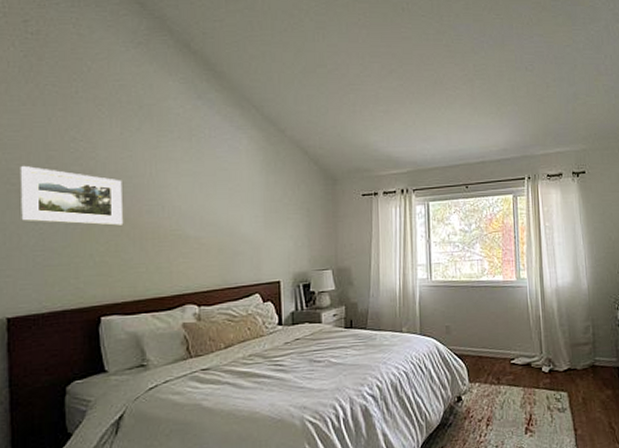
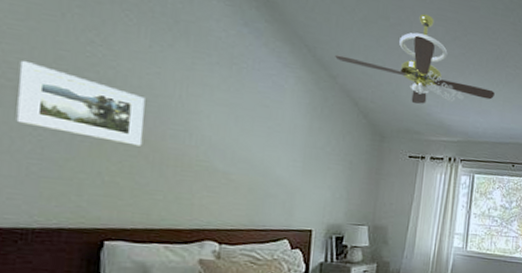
ceiling fan: none [281,54,438,143] -> present [335,13,495,104]

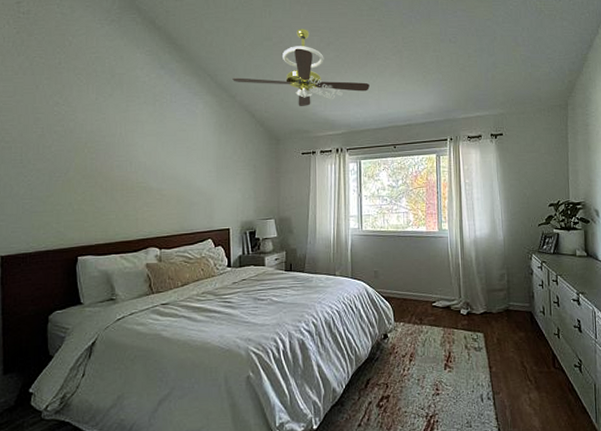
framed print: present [16,61,145,146] -> none [12,127,98,178]

